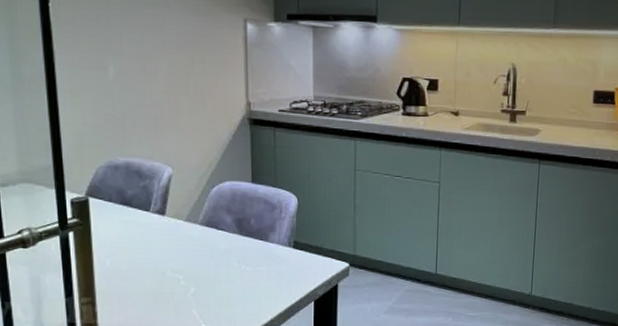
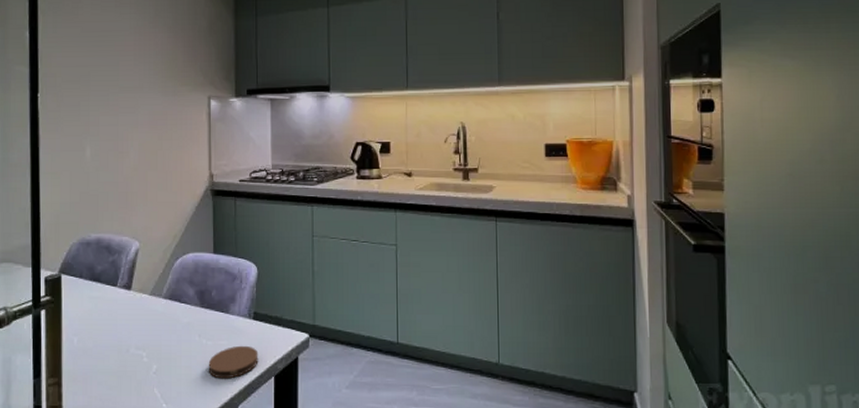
coaster: none [247,272,298,303] -> present [208,345,259,379]

